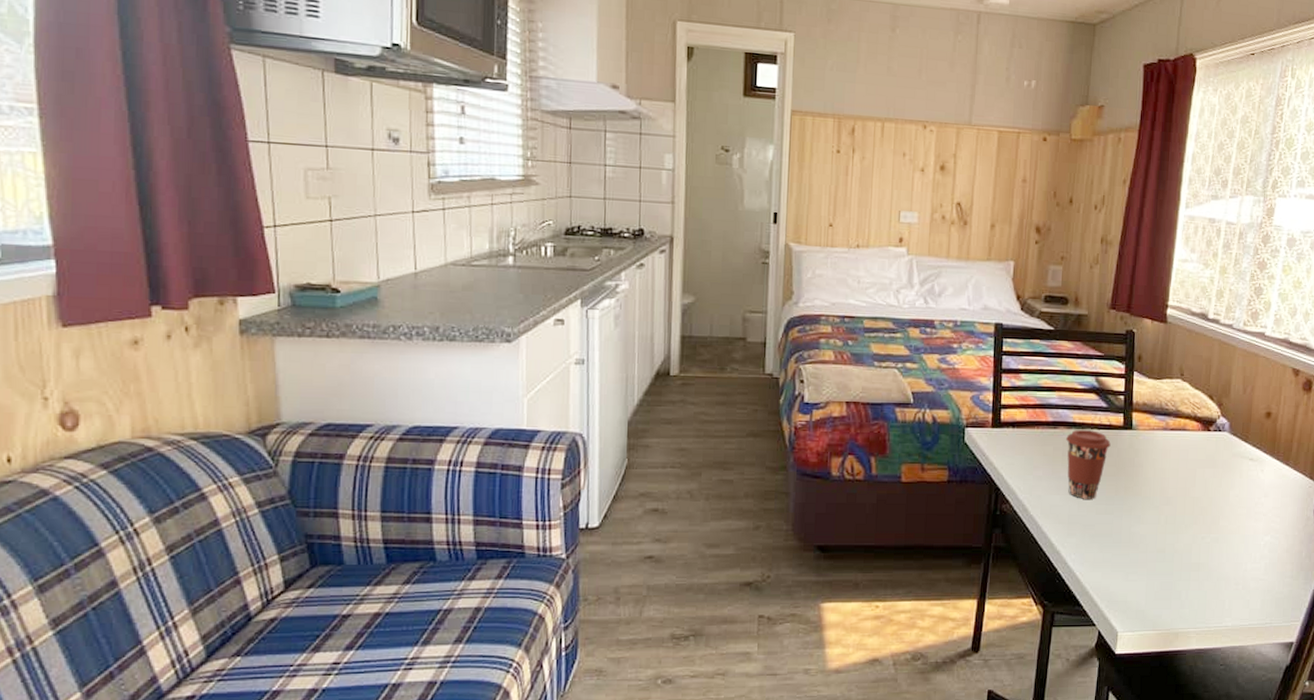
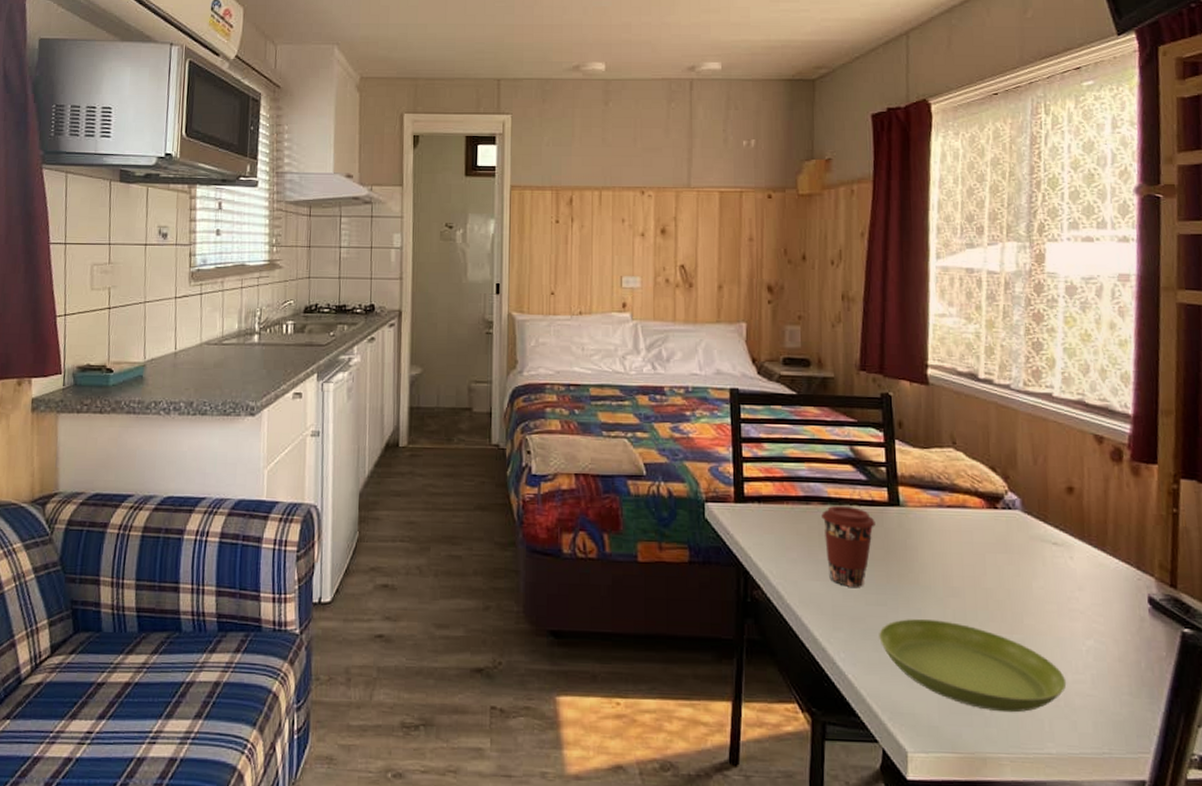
saucer: none [1104,523,1246,596] -> present [879,618,1067,713]

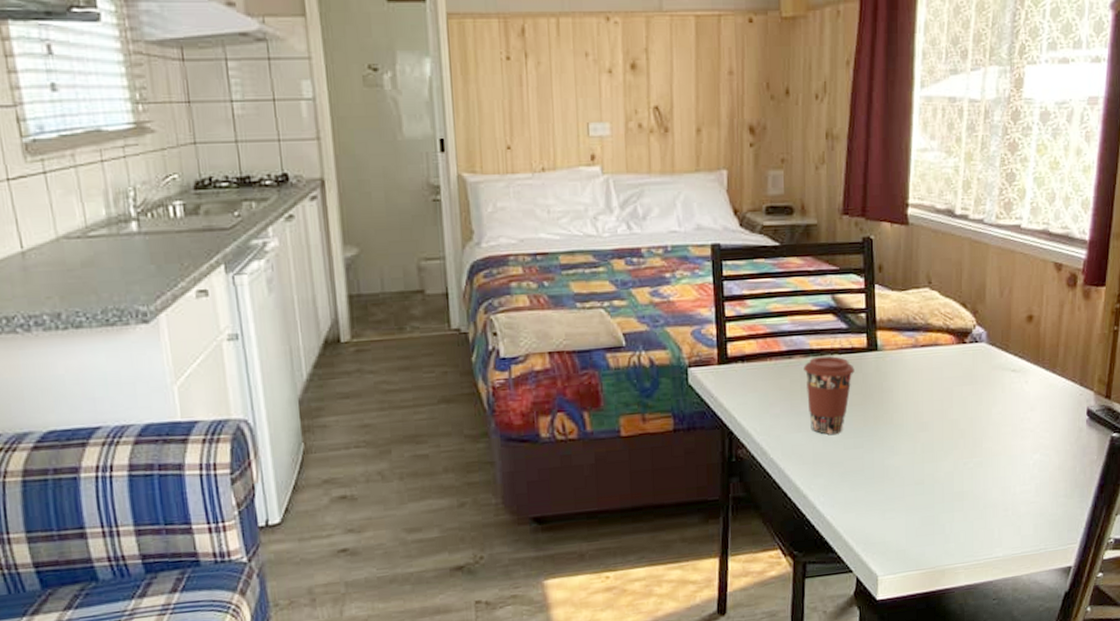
saucer: present [879,618,1067,713] -> none [855,454,1015,529]

